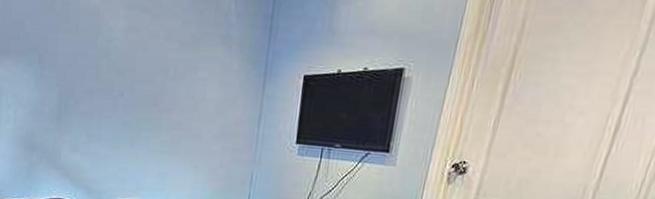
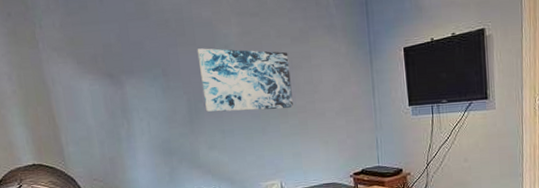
wall art: none [76,38,174,123] -> present [197,48,294,112]

